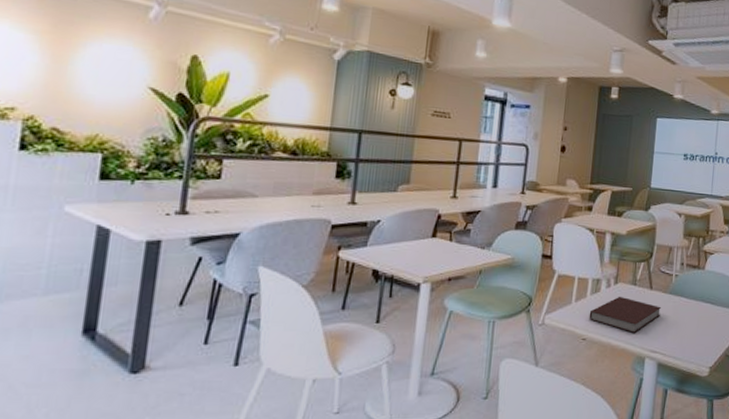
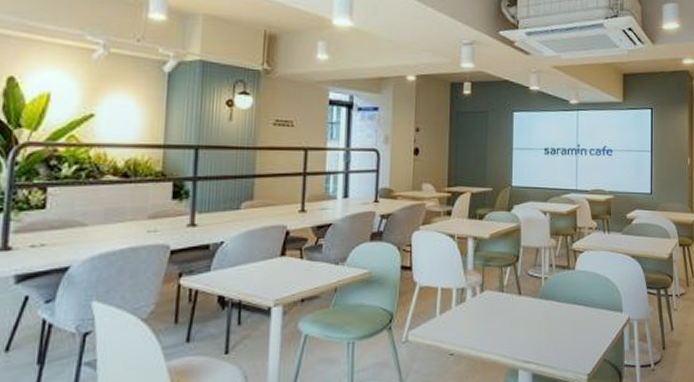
notebook: present [589,296,662,333] -> none [455,304,533,343]

